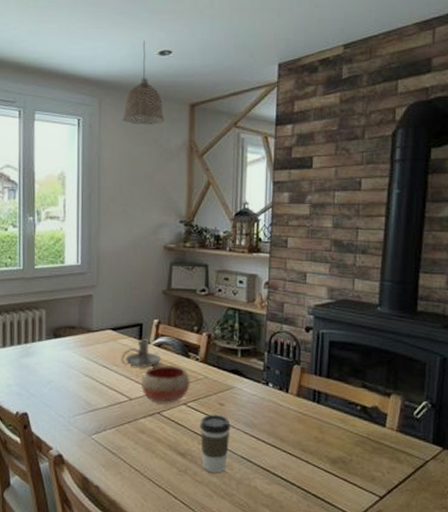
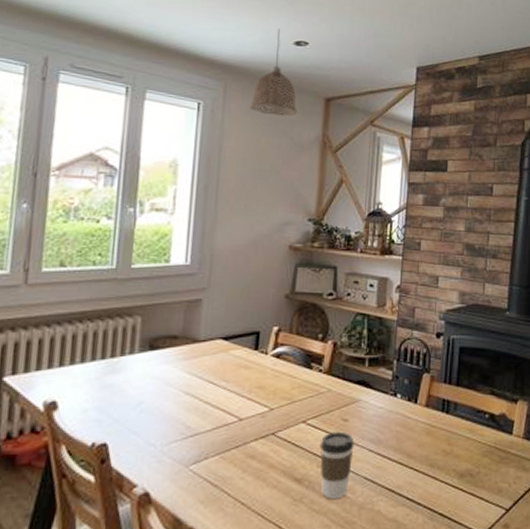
candle holder: present [121,339,162,367] -> none [232,349,280,382]
bowl: present [140,364,190,405] -> none [253,377,311,425]

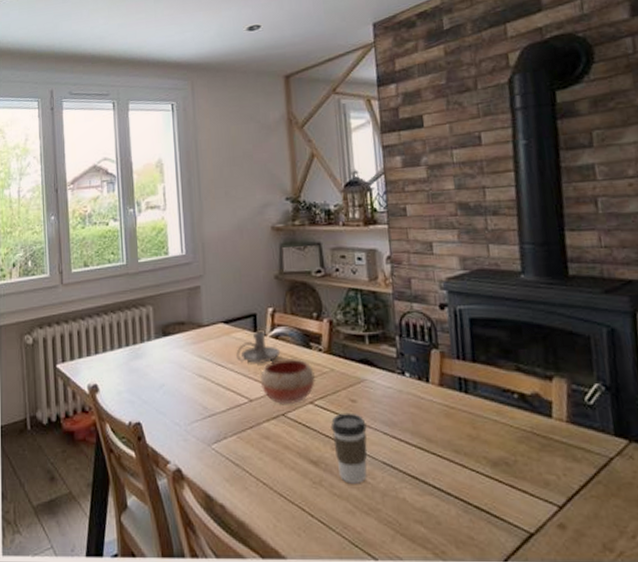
candle holder: none [232,349,280,382] -> present [236,331,281,363]
pendant lamp: present [249,28,297,116] -> none [216,18,260,103]
bowl: none [253,377,311,425] -> present [260,357,315,405]

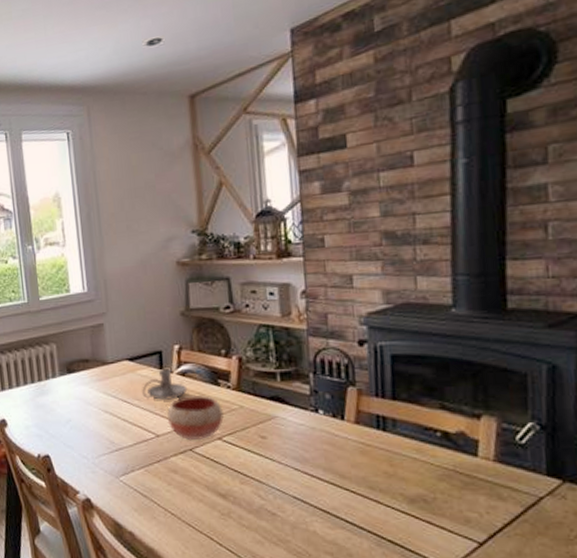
coffee cup: present [330,412,368,484] -> none [239,448,277,516]

